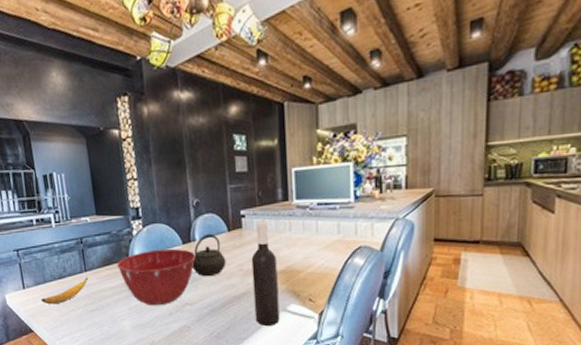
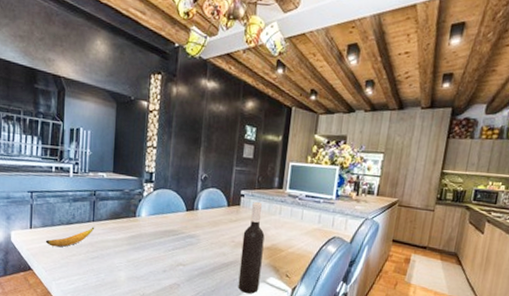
mixing bowl: present [116,248,196,306] -> none [123,212,196,263]
kettle: present [192,233,227,277] -> none [191,205,222,244]

